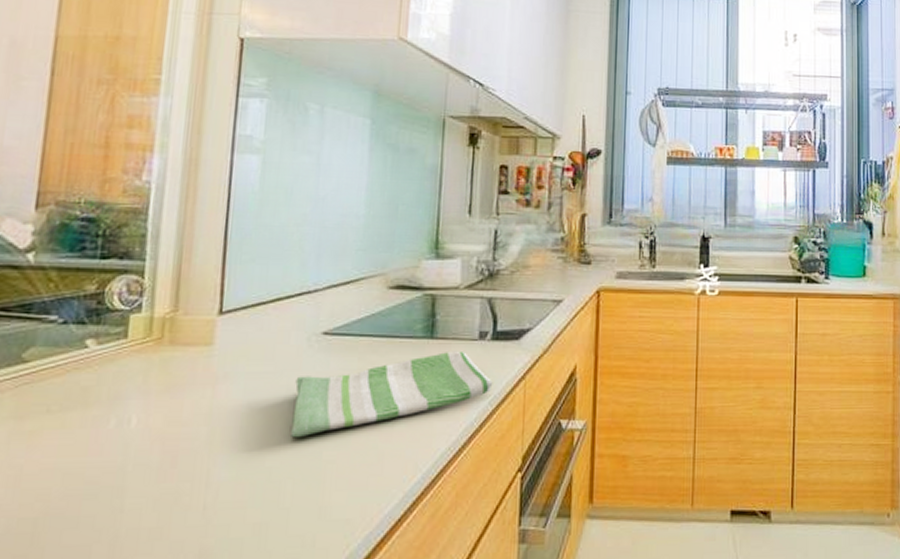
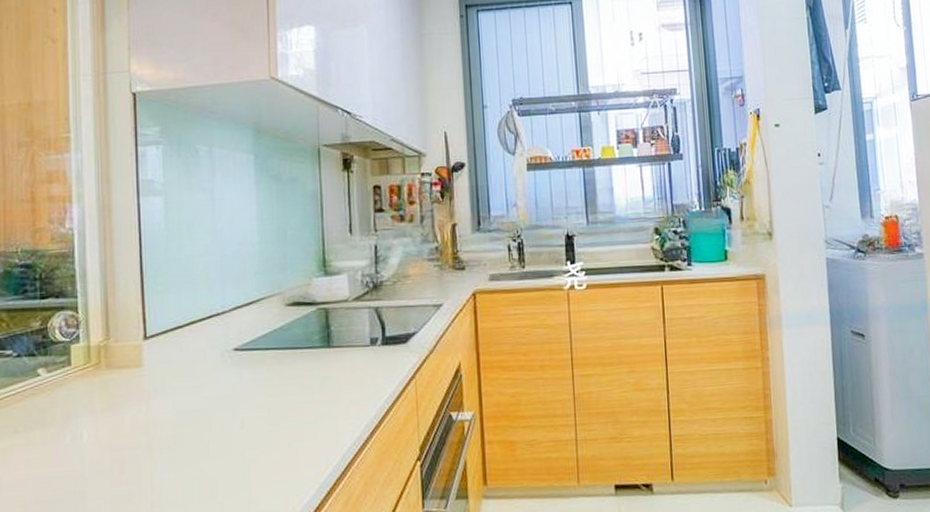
dish towel: present [291,350,493,438] -> none [215,356,387,443]

